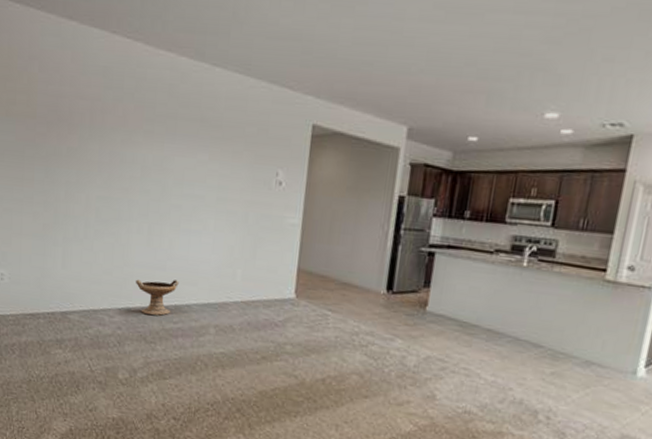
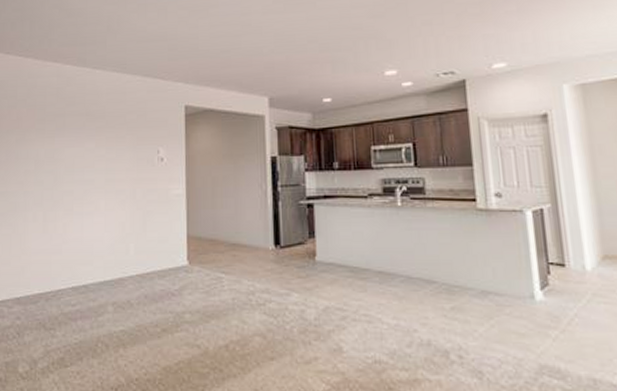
decorative bowl: present [136,279,179,316] -> none [33,262,75,300]

